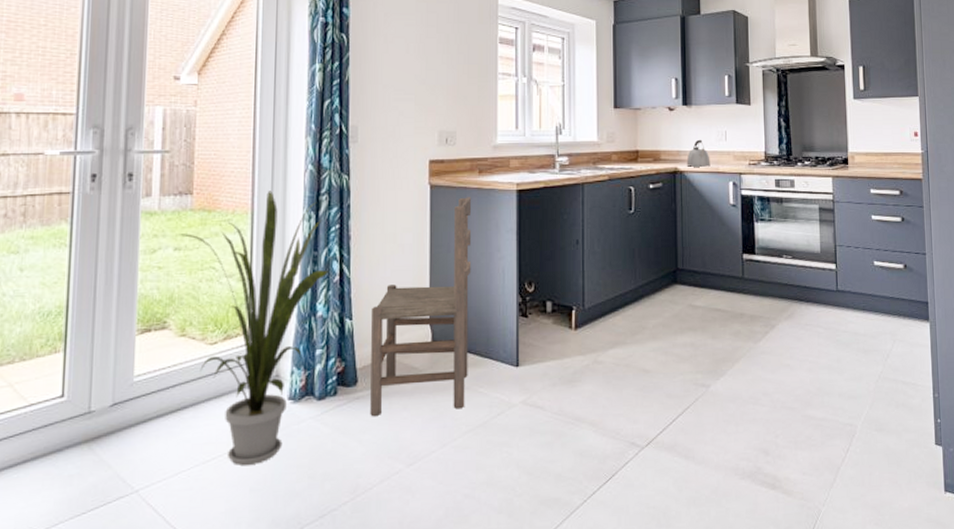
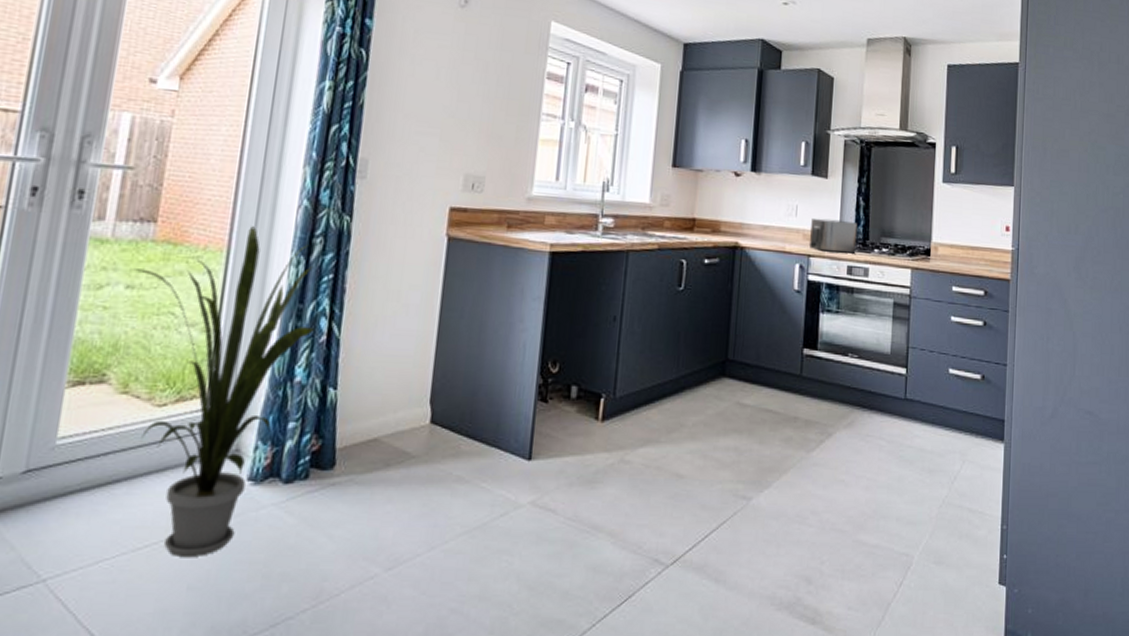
dining chair: present [370,197,472,417] -> none [346,255,496,508]
kettle: present [686,139,711,168] -> none [749,212,777,245]
toaster: none [739,140,782,170] -> present [808,217,858,254]

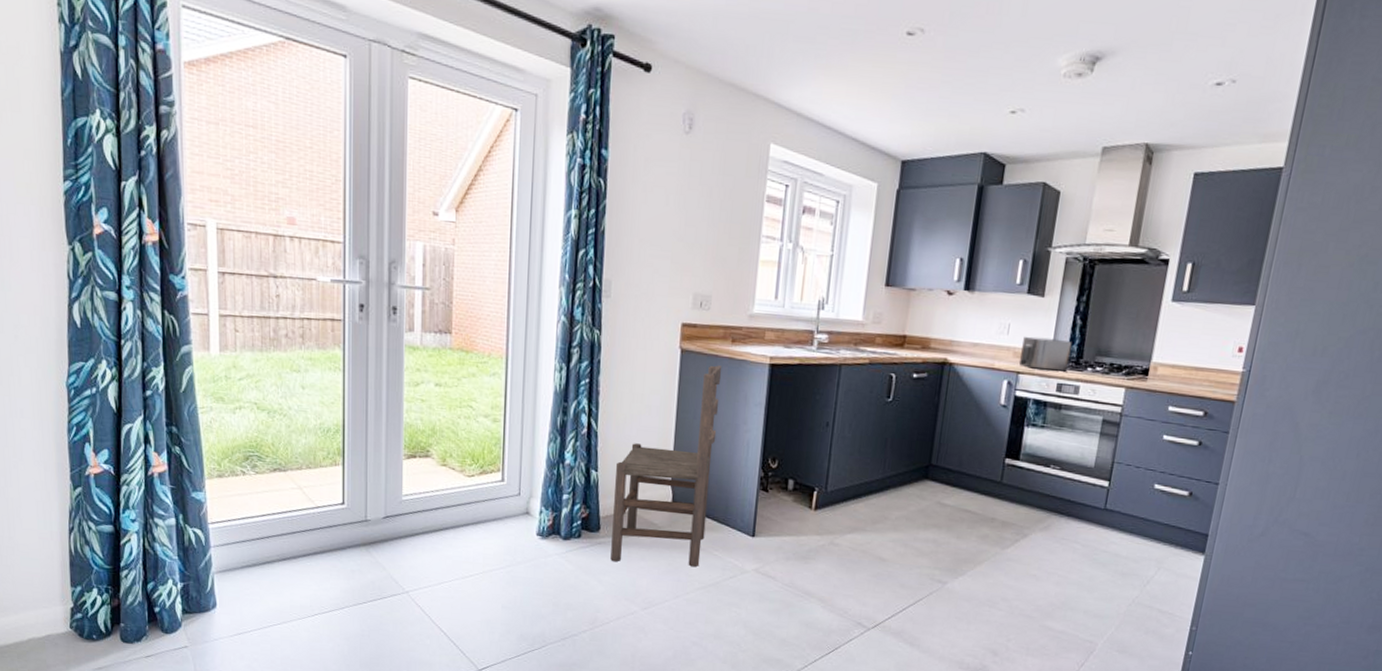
house plant: present [133,226,315,556] -> none [439,338,578,586]
dining chair: none [346,255,496,508] -> present [610,365,722,567]

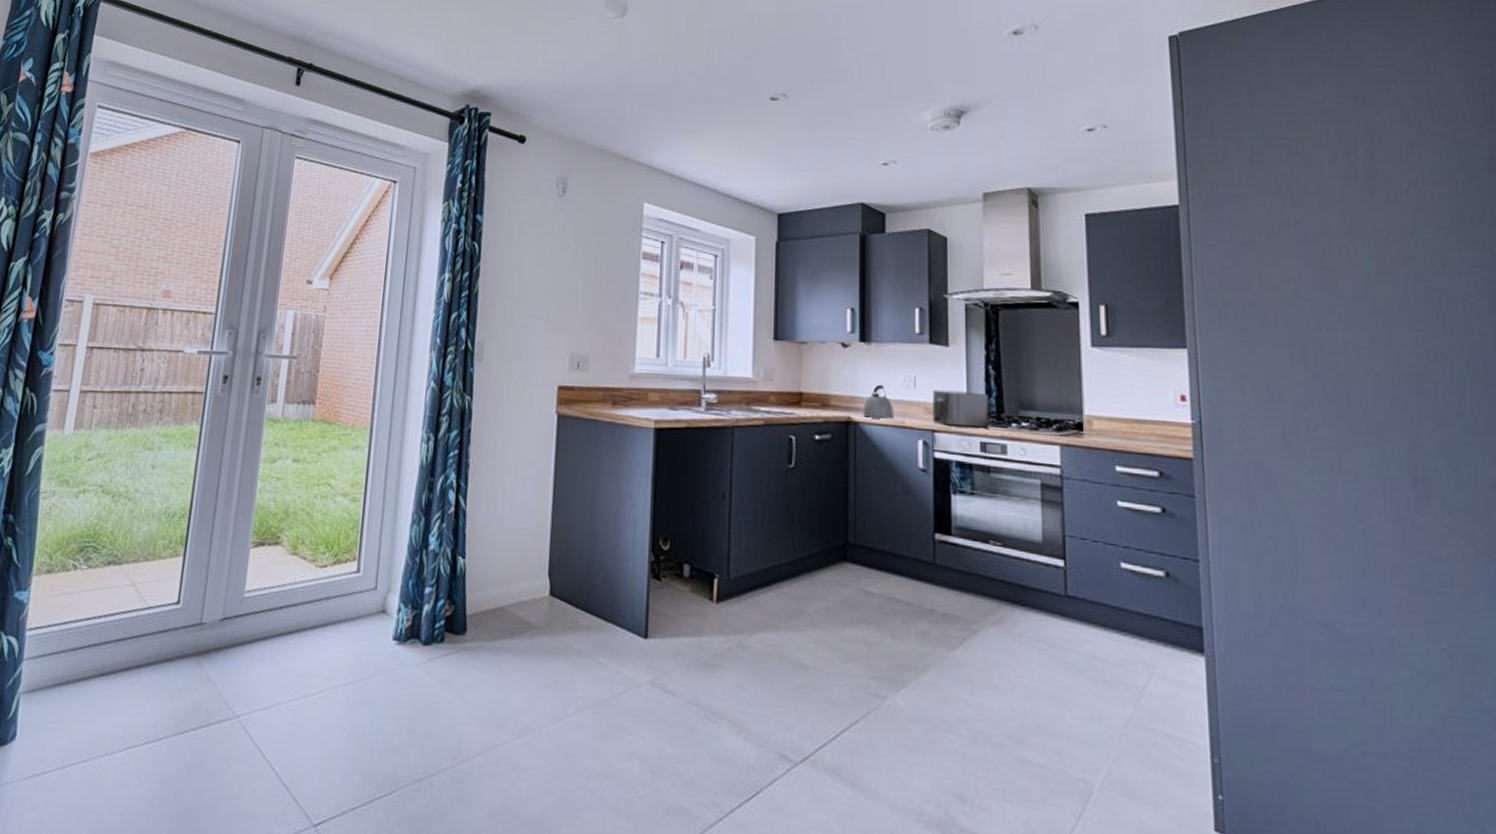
dining chair: present [610,365,722,567] -> none [478,431,603,680]
kettle: none [958,330,987,362] -> present [863,384,894,420]

